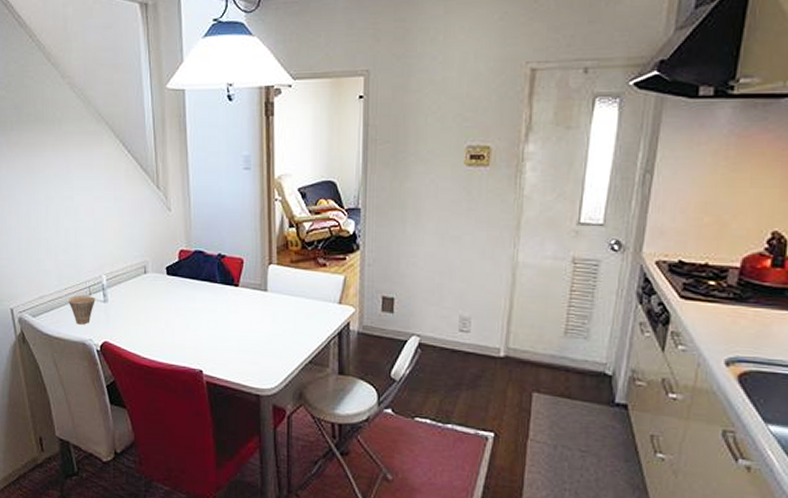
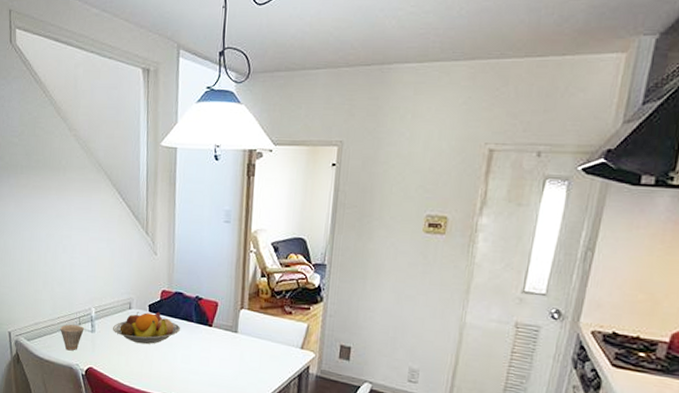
fruit bowl: none [128,275,204,312] -> present [113,312,181,344]

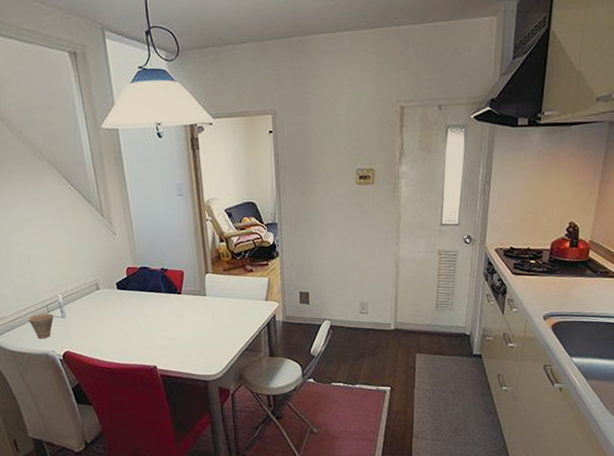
fruit bowl: present [113,312,181,344] -> none [83,289,152,321]

